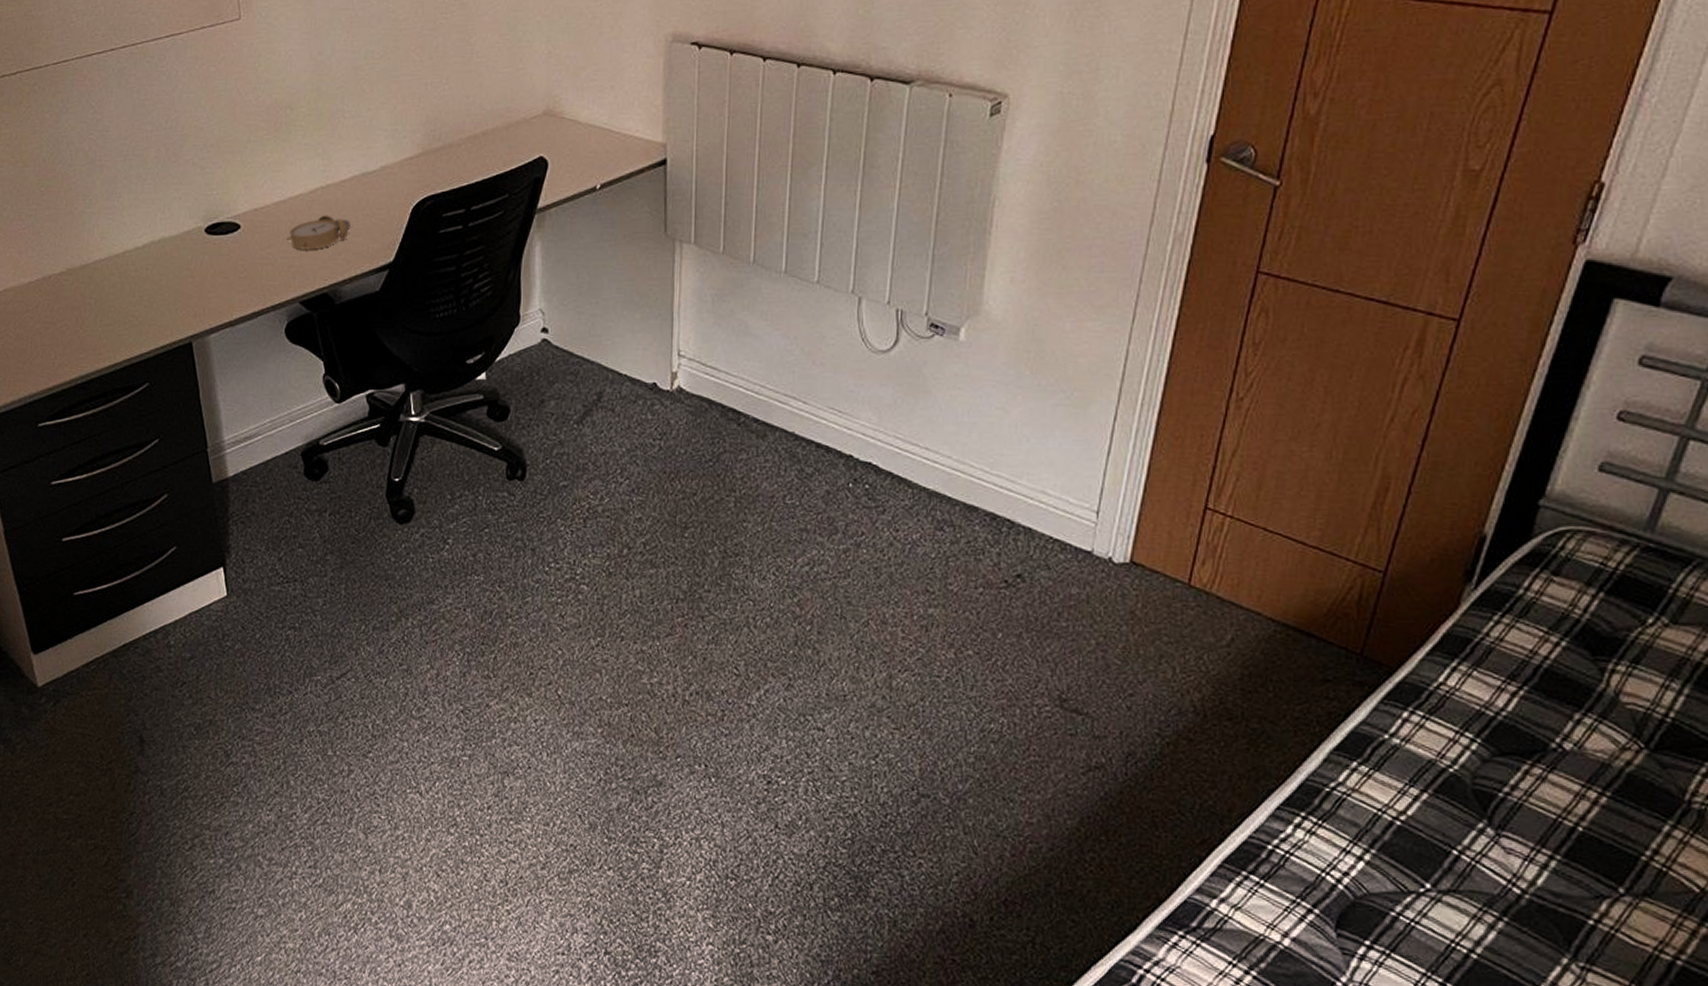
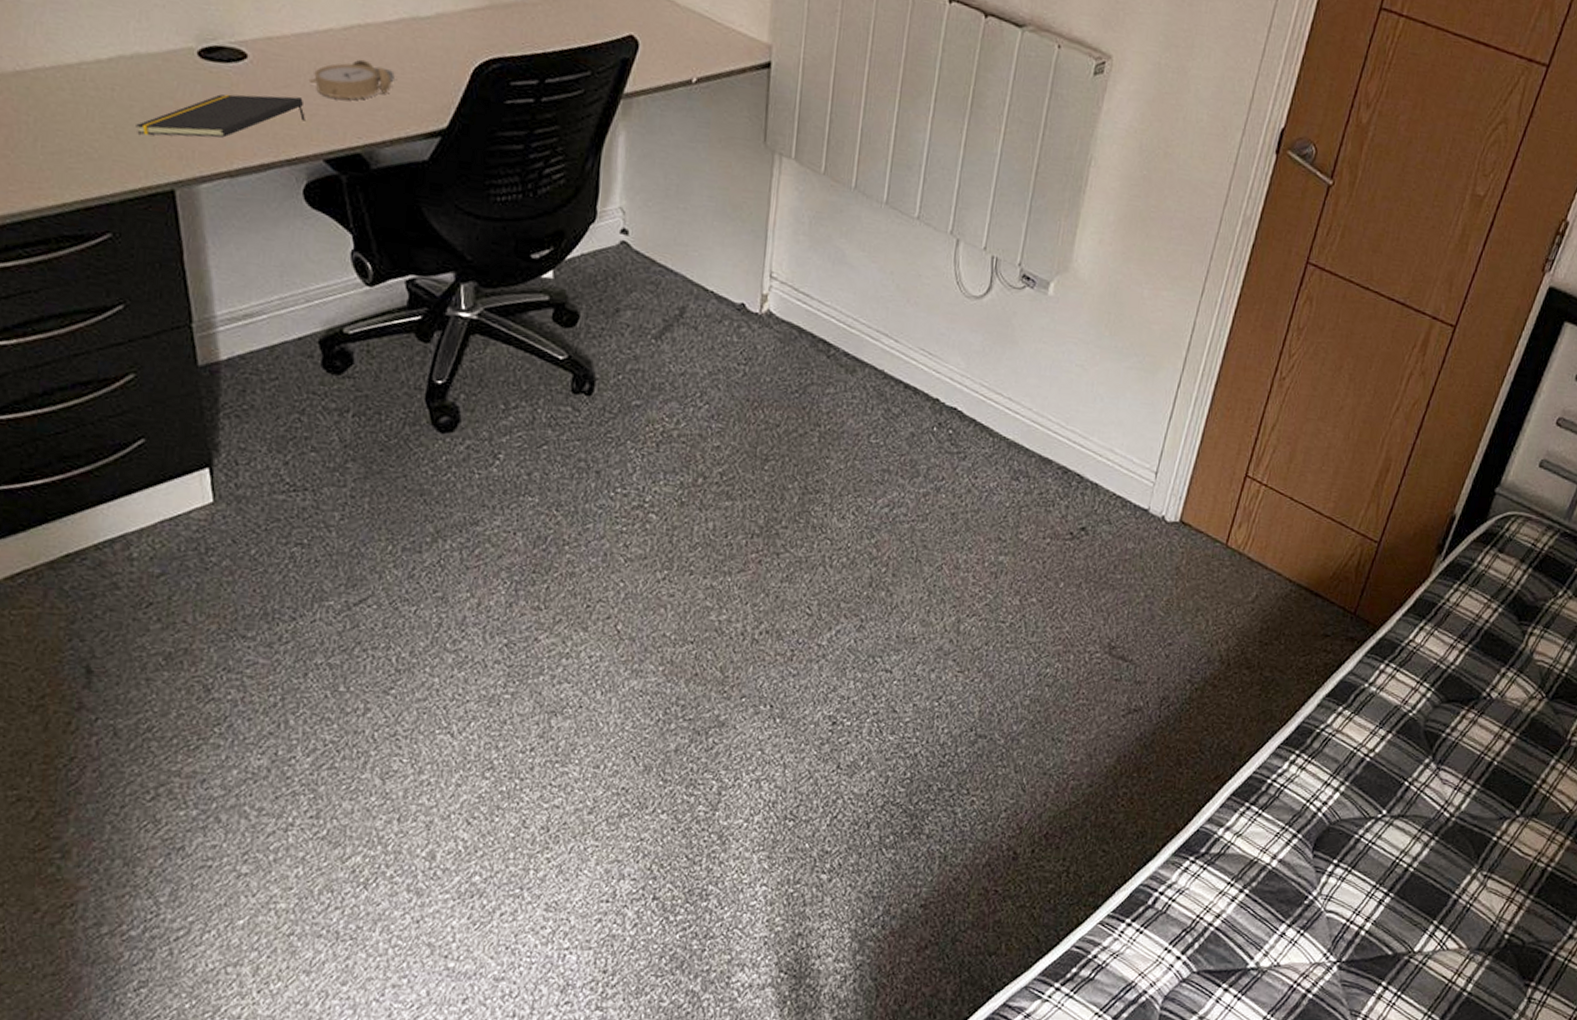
notepad: none [163,254,284,301] -> present [136,94,305,138]

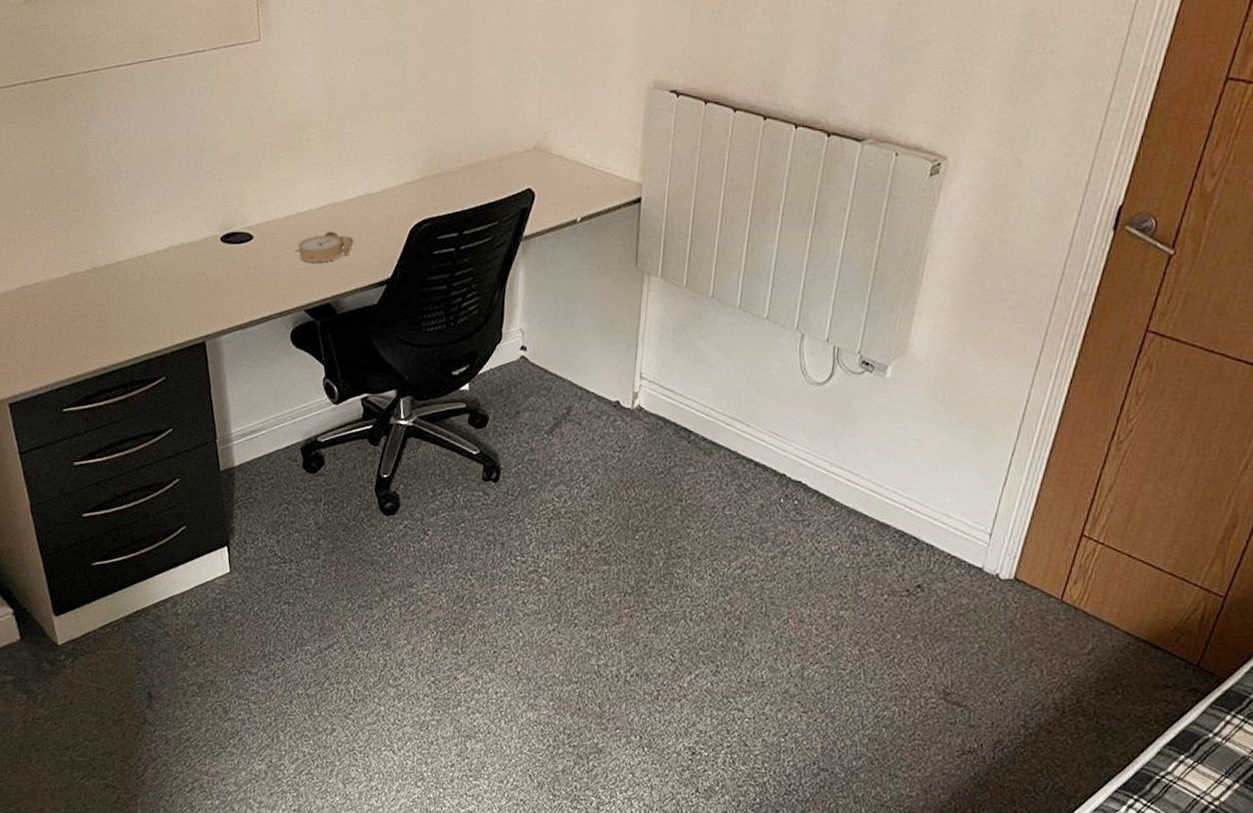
notepad: present [136,94,305,138] -> none [181,264,292,303]

